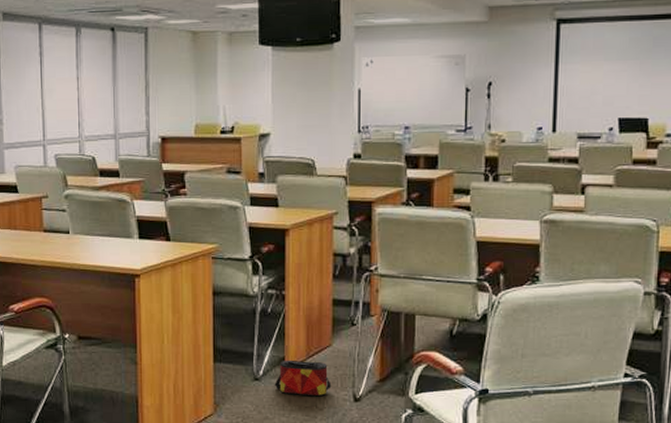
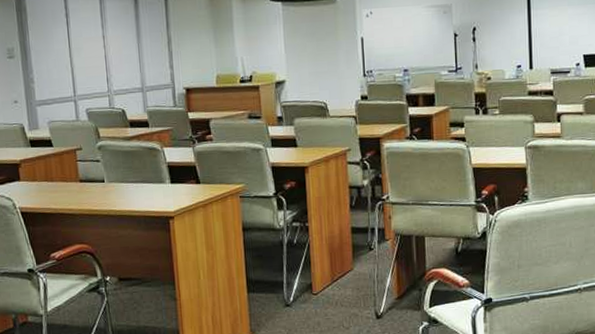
bag: present [274,359,332,397] -> none [304,285,356,318]

